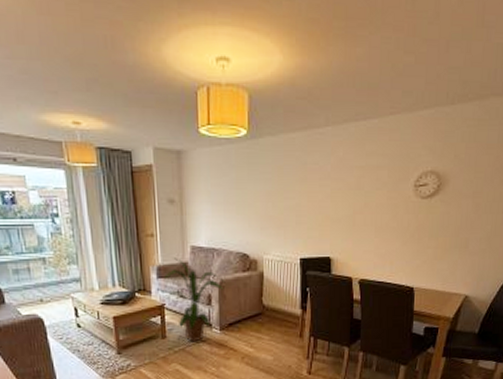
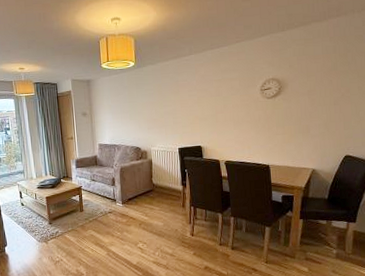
house plant: present [161,258,224,342] -> none [79,153,124,214]

